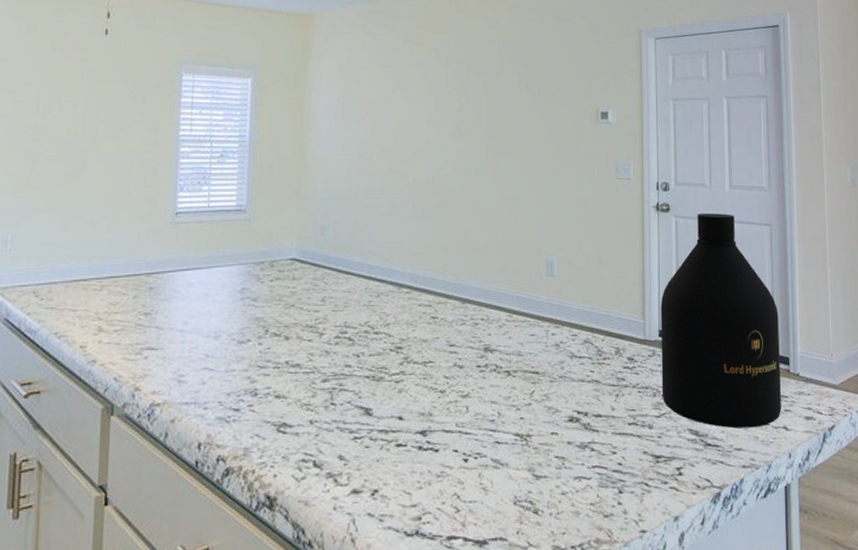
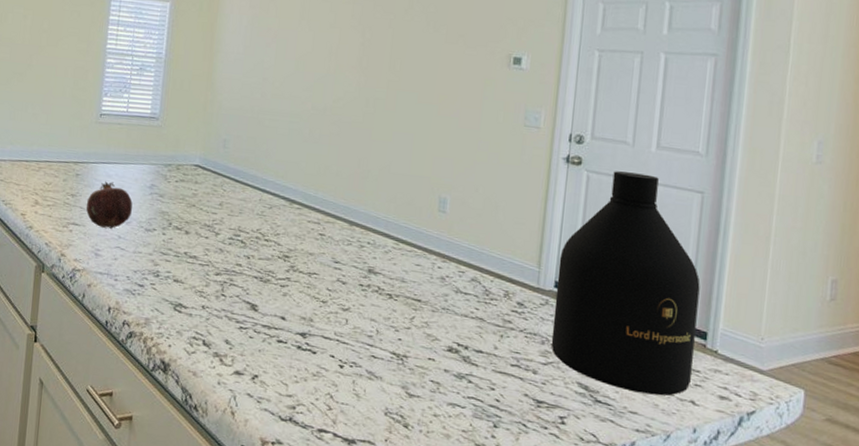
fruit: none [163,291,221,348] -> present [86,181,133,229]

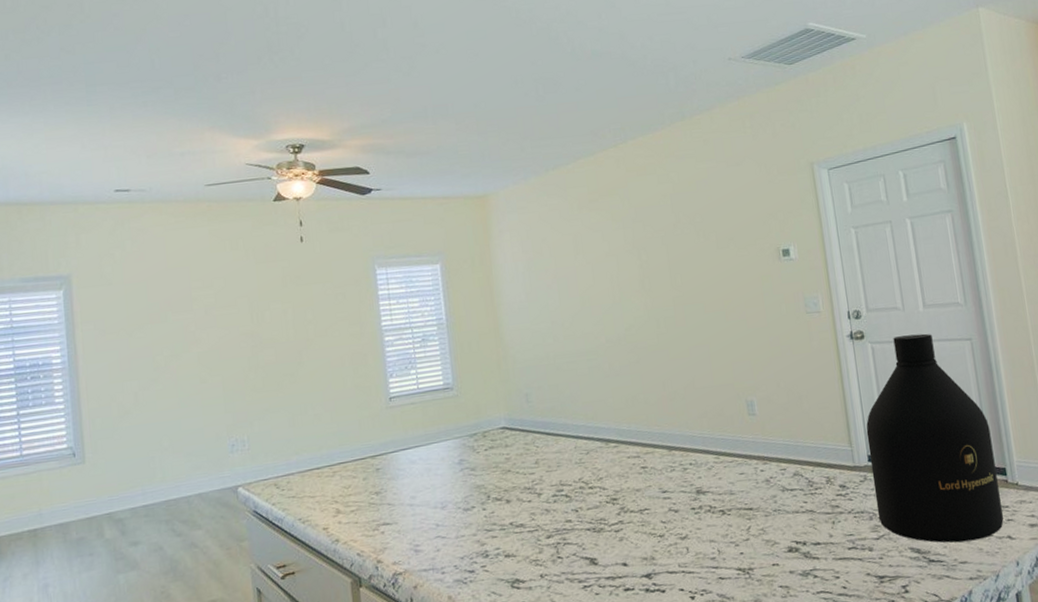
fruit: present [86,181,133,229] -> none [393,467,445,520]

